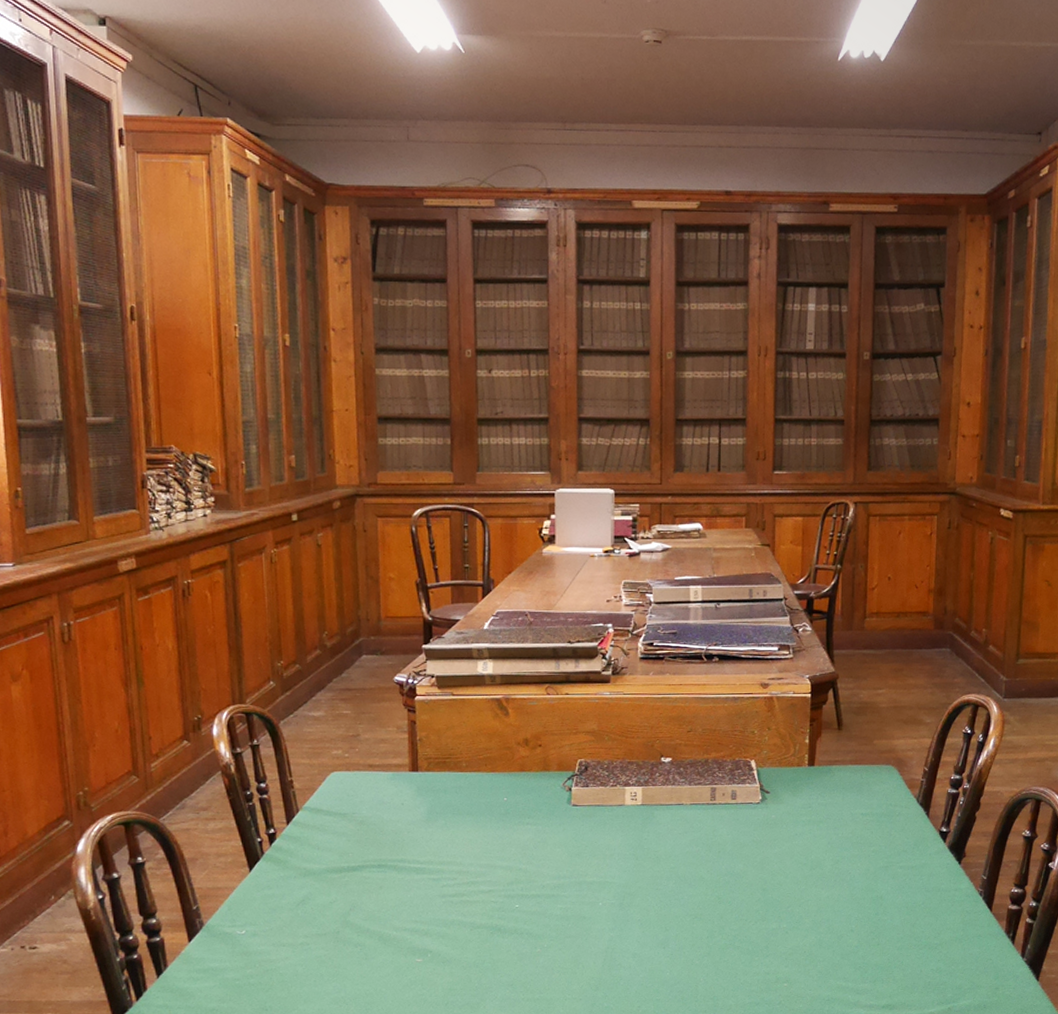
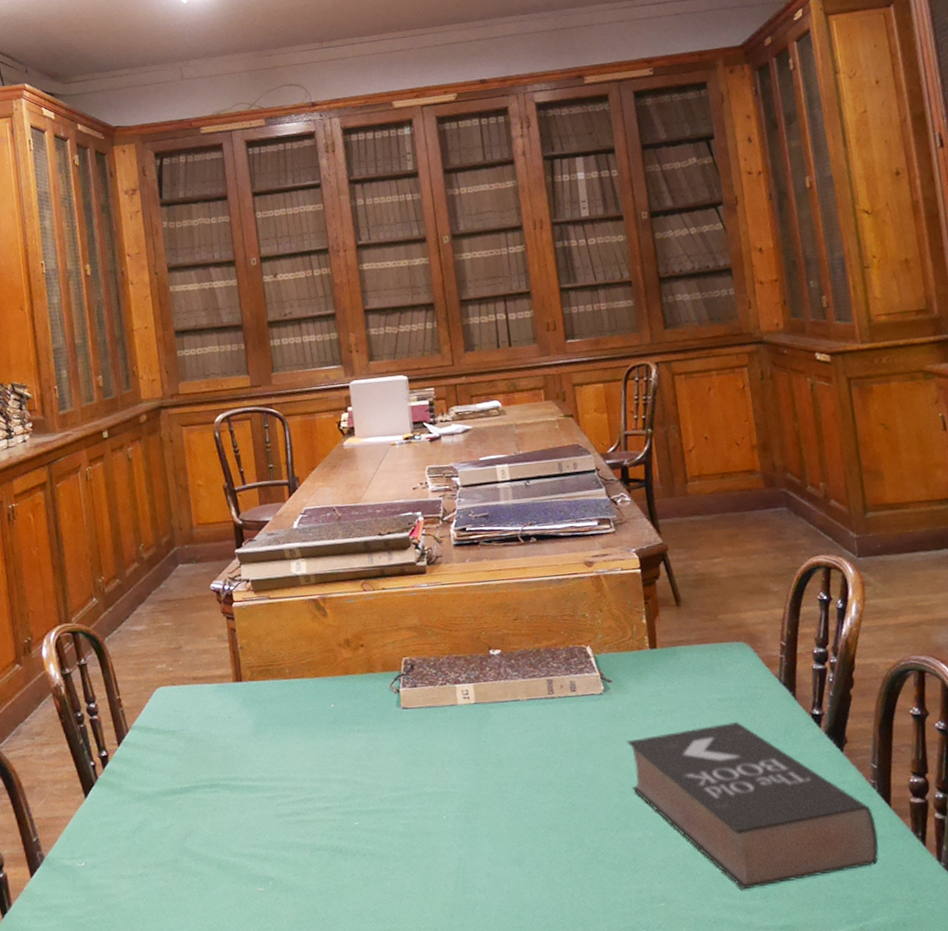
book: none [773,834,977,975] -> present [627,722,879,890]

